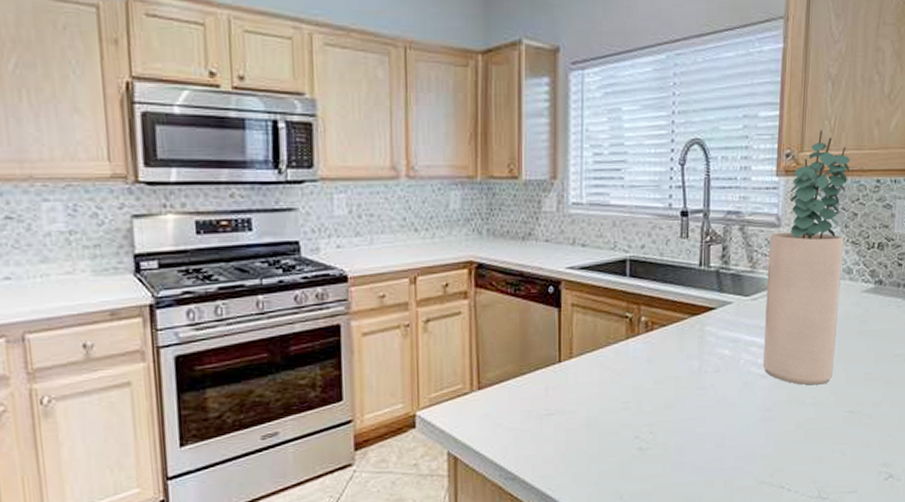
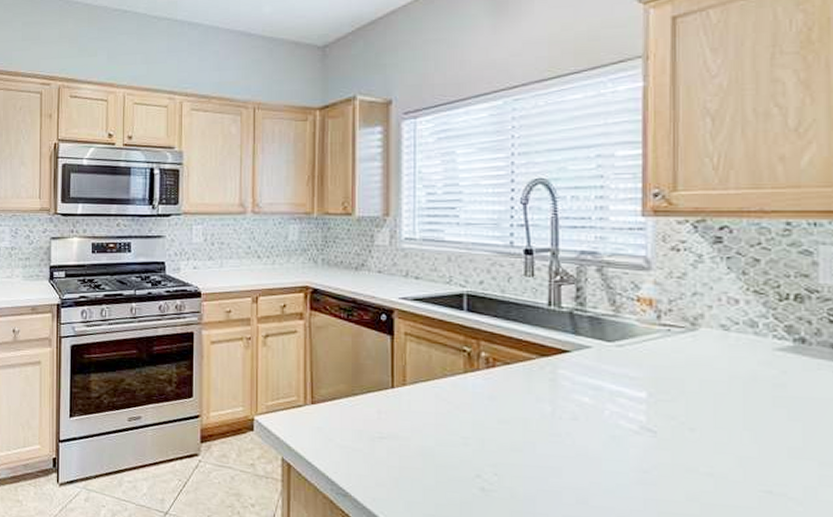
vase: present [762,129,851,386] -> none [634,168,745,453]

